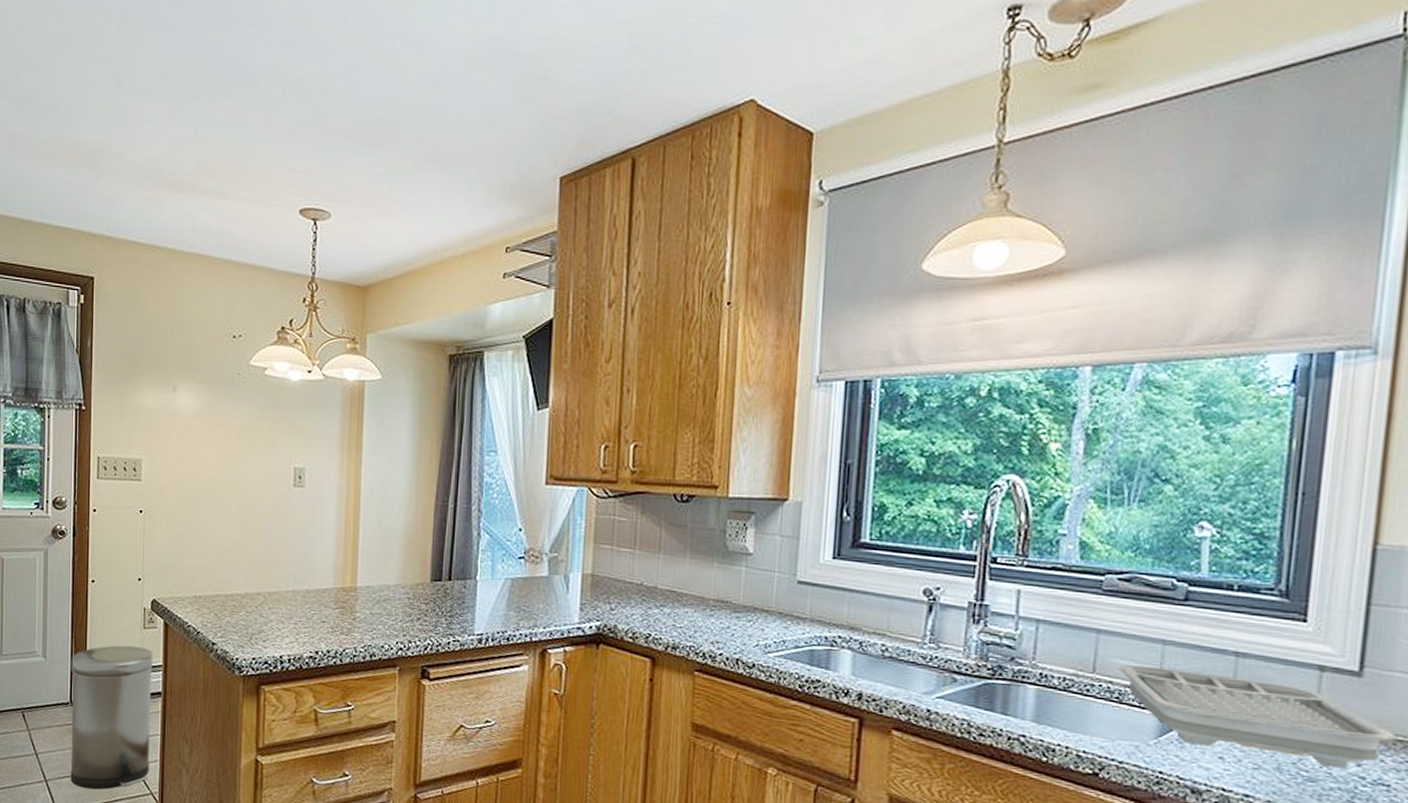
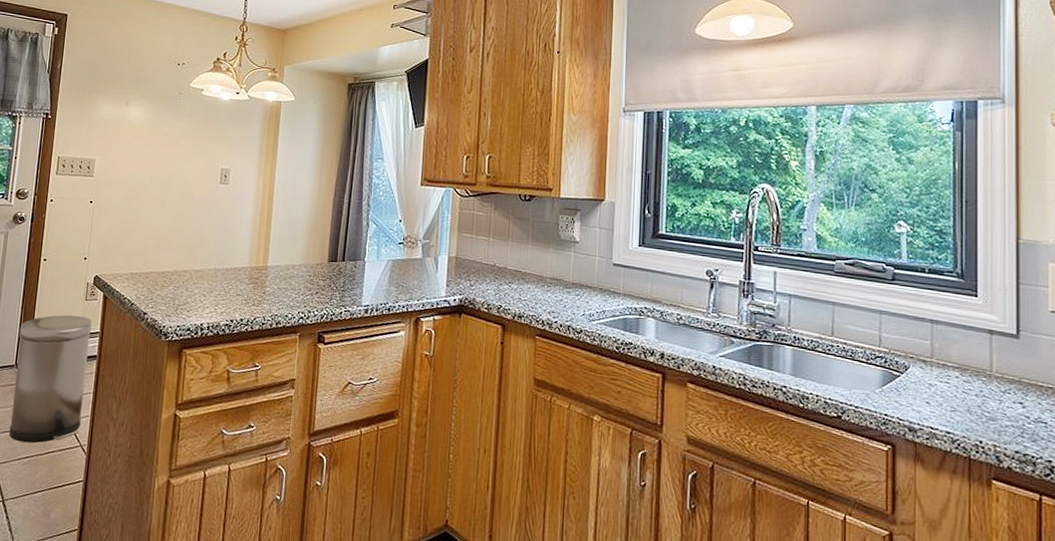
dish rack: present [1119,664,1396,769] -> none [850,329,1047,410]

